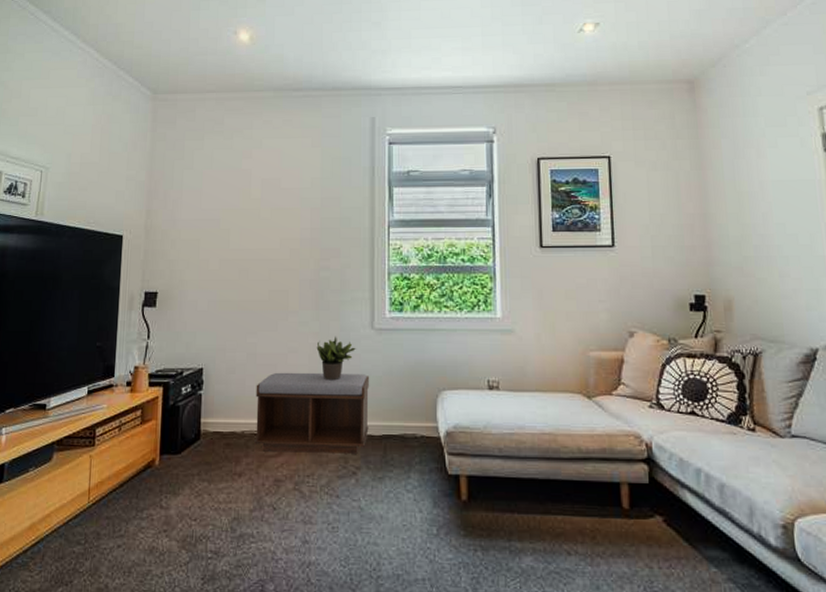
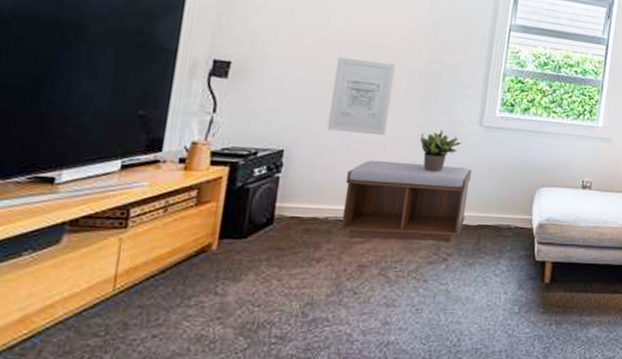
wall art: none [235,275,288,346] -> present [326,56,396,135]

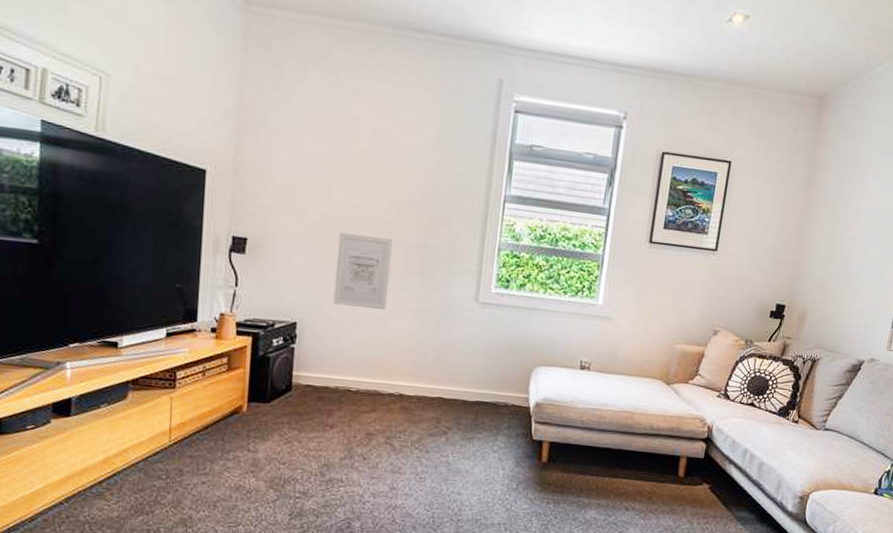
bench: present [339,160,473,241] -> none [348,334,469,416]
potted plant: present [419,129,463,172] -> none [418,305,459,348]

